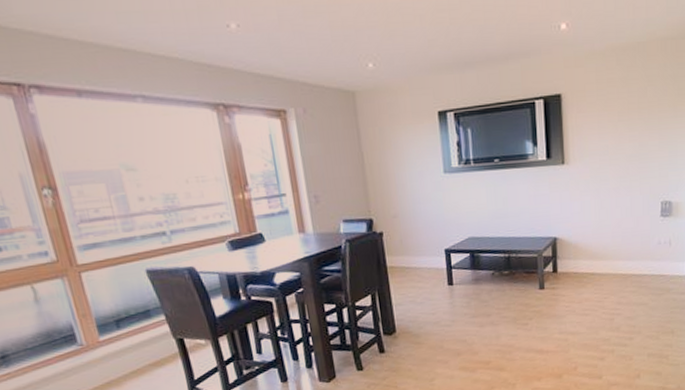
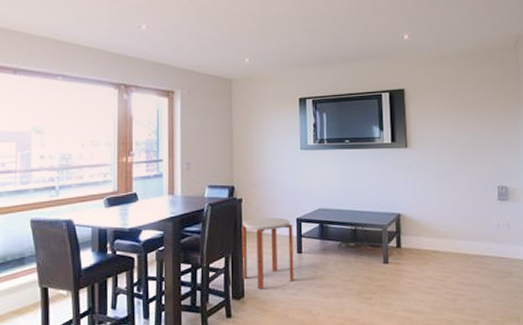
side table: none [385,249,447,323] -> present [241,217,294,289]

